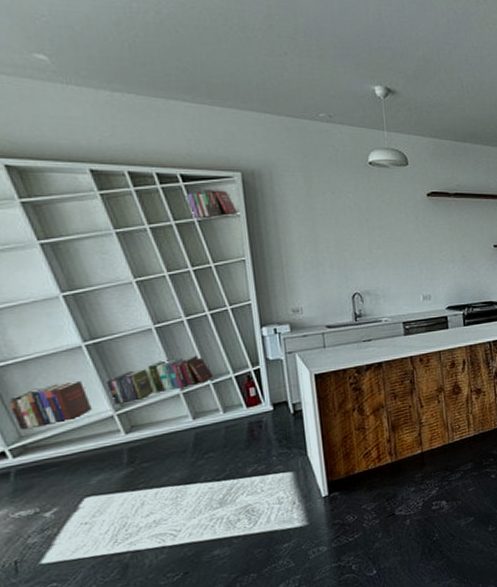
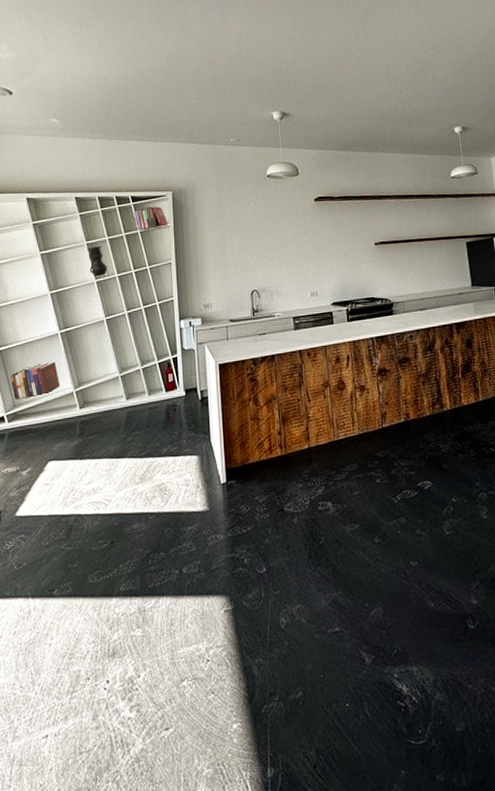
books: present [107,369,155,403] -> none [72,354,102,382]
vase: none [118,236,152,275] -> present [88,246,108,277]
books: present [147,355,214,392] -> none [98,343,144,374]

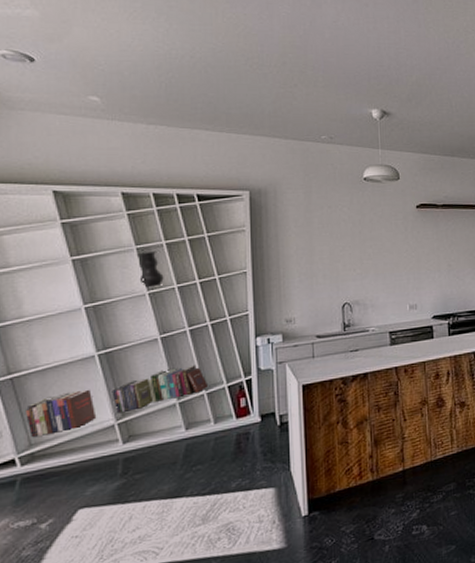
books: none [72,354,102,382] -> present [113,378,154,412]
books: none [98,343,144,374] -> present [149,365,209,402]
books: present [134,206,168,231] -> none [201,207,243,235]

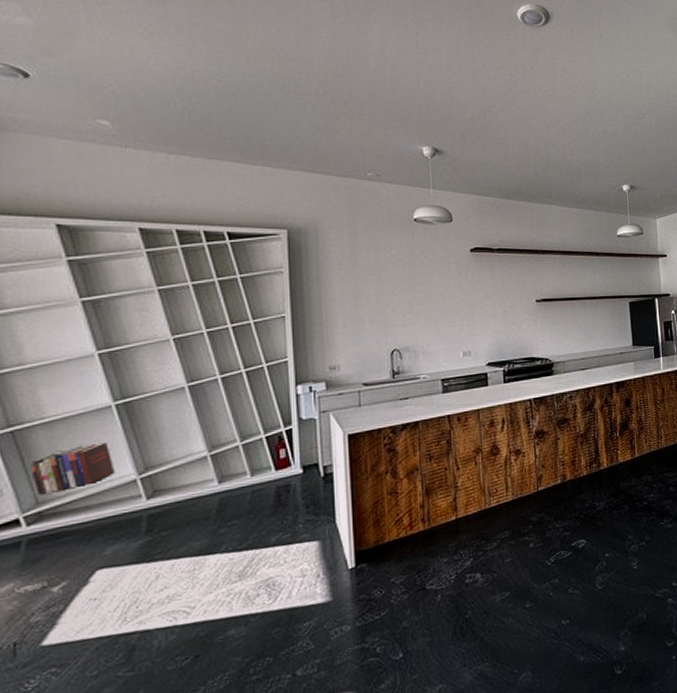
books: present [113,378,154,412] -> none [134,429,182,466]
vase: present [138,252,164,288] -> none [160,293,191,333]
books: present [149,365,209,402] -> none [176,414,244,455]

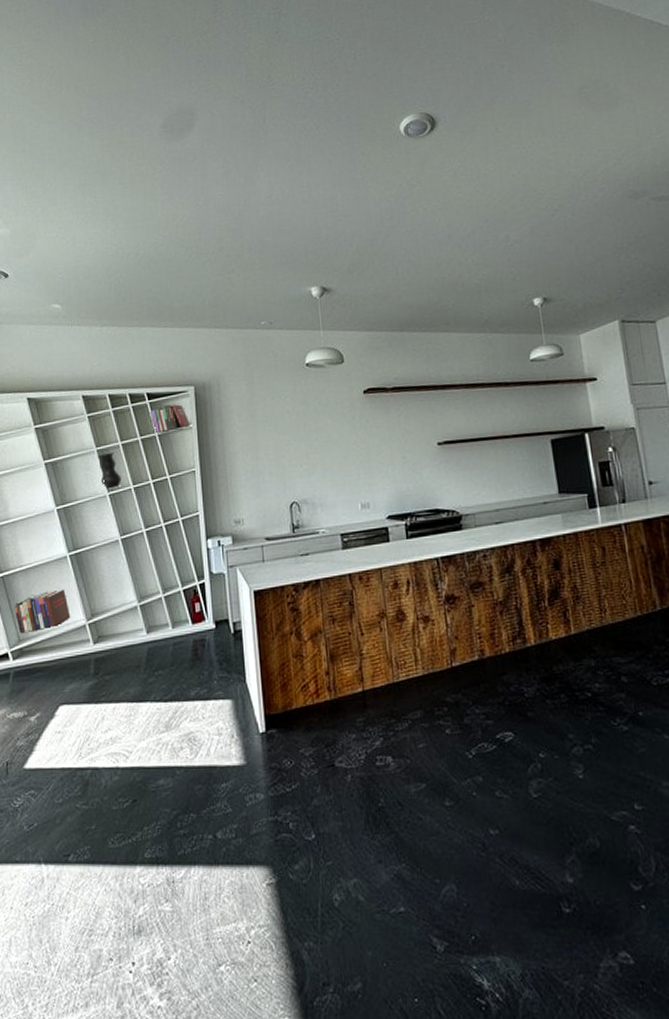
vase: none [160,293,191,333] -> present [98,453,122,489]
books: none [232,247,281,276] -> present [151,404,190,434]

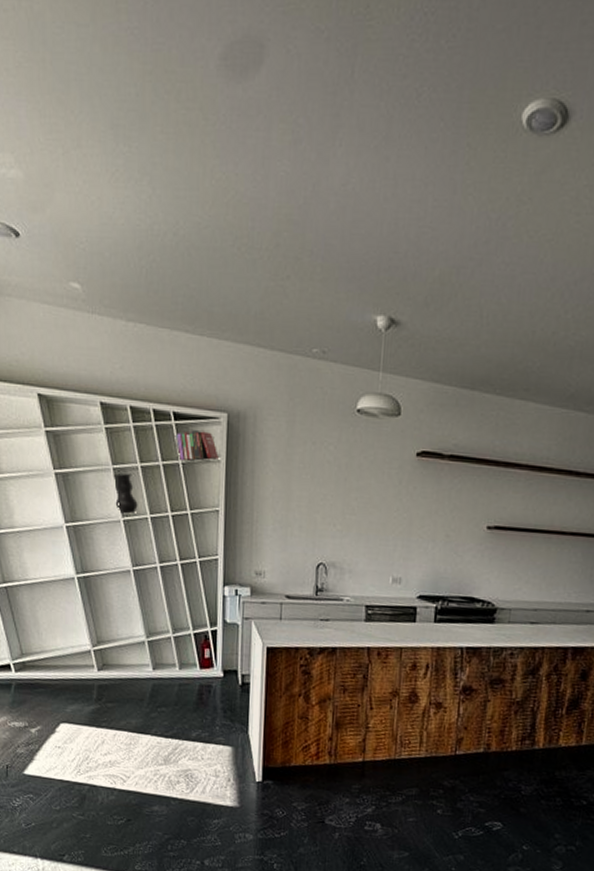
books: present [15,589,71,634] -> none [18,610,76,648]

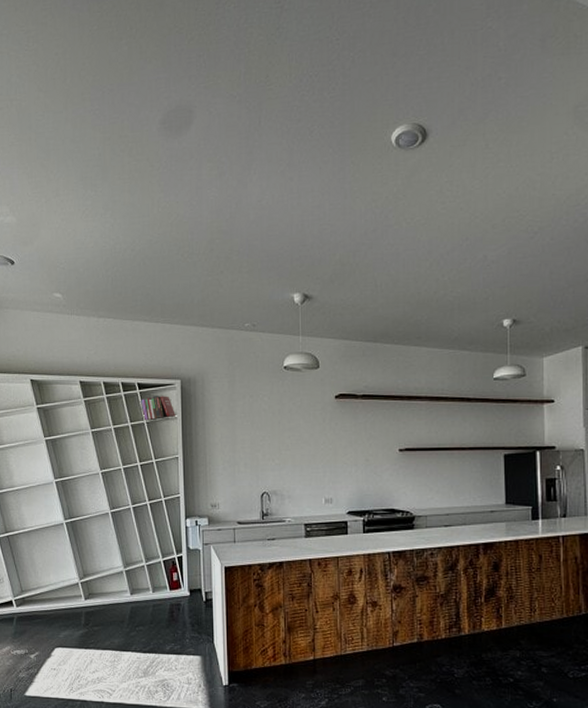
vase: present [114,473,138,514] -> none [93,435,113,467]

